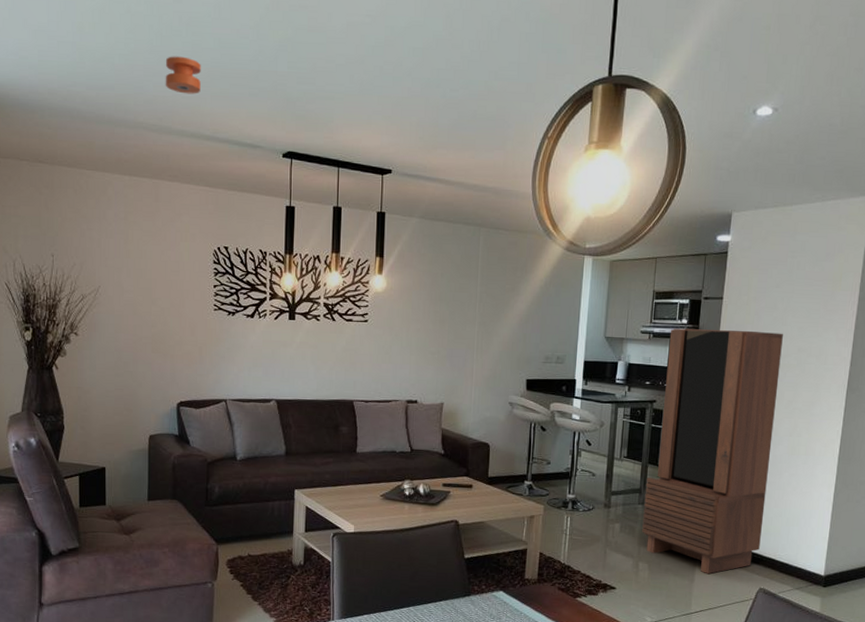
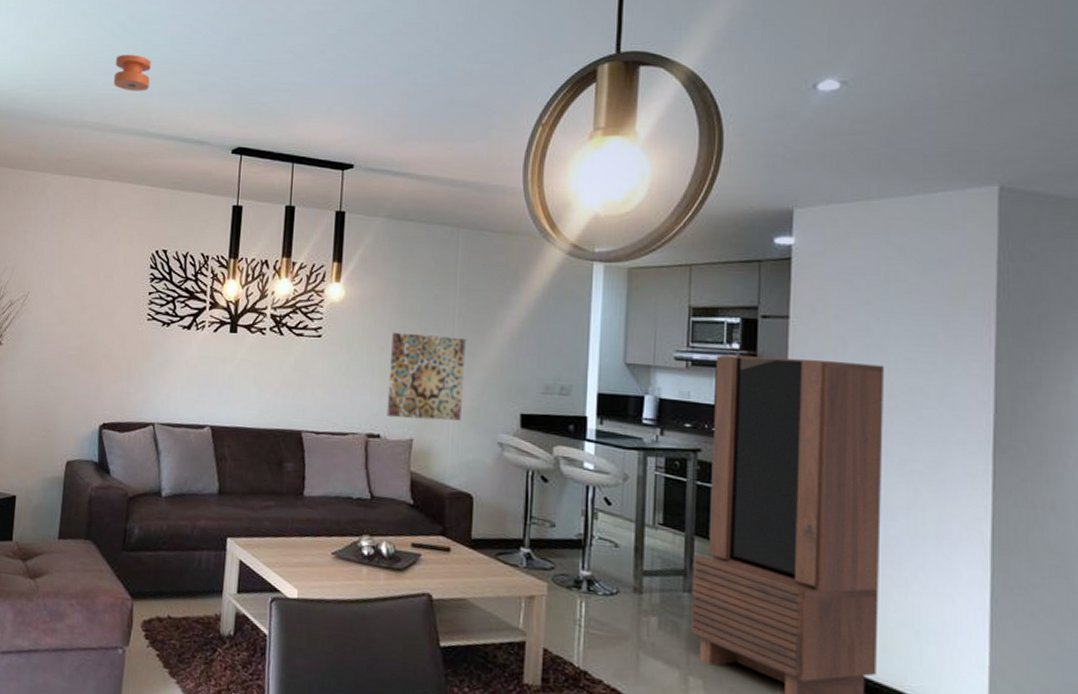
wall art: none [422,316,485,387] -> present [386,332,466,421]

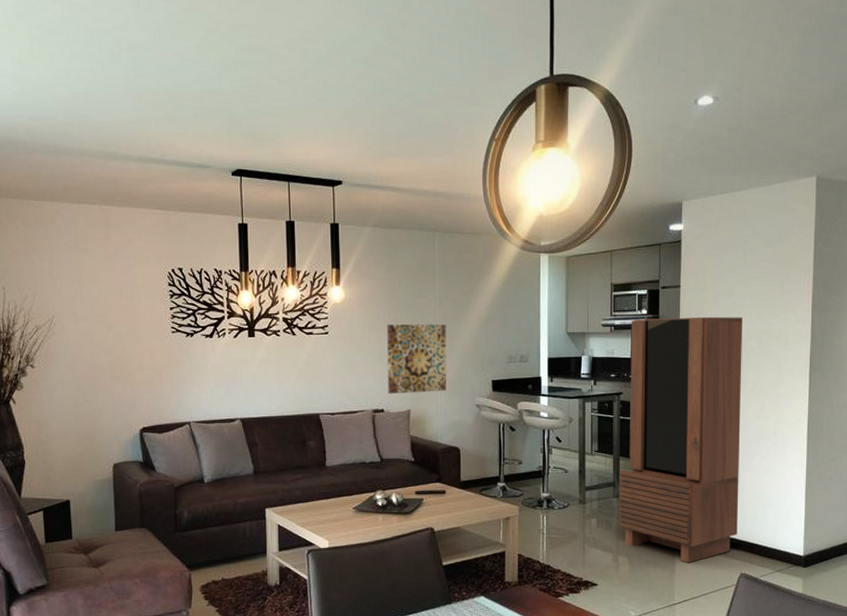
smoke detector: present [113,54,151,91] -> none [107,82,145,119]

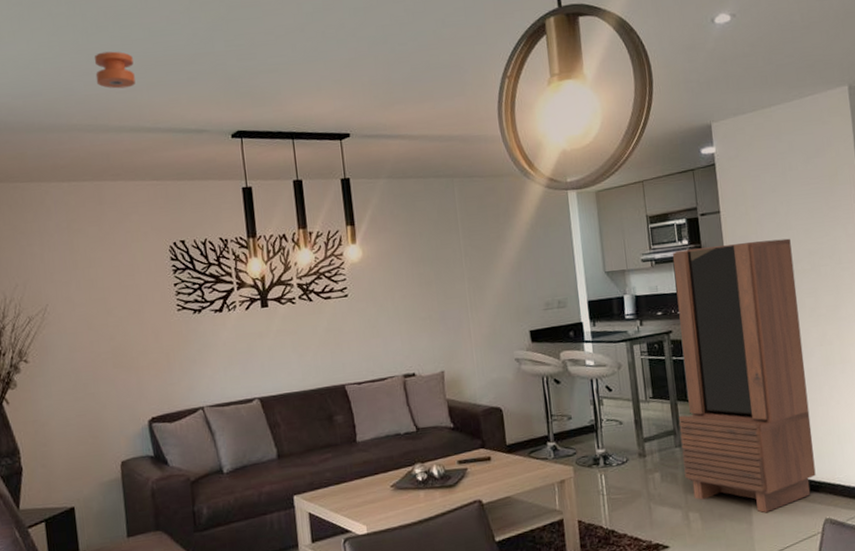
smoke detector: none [107,82,145,119] -> present [94,51,136,89]
wall art: present [387,323,447,395] -> none [411,275,481,356]

